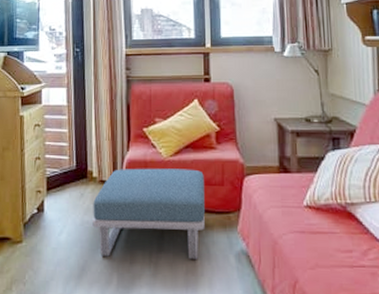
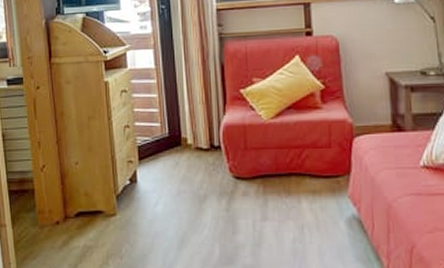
footstool: present [92,168,205,259] -> none [189,131,312,227]

